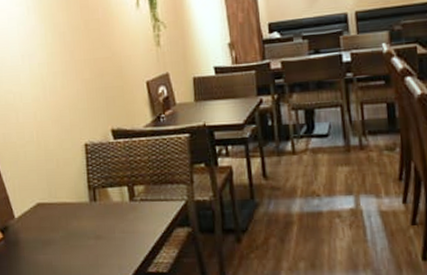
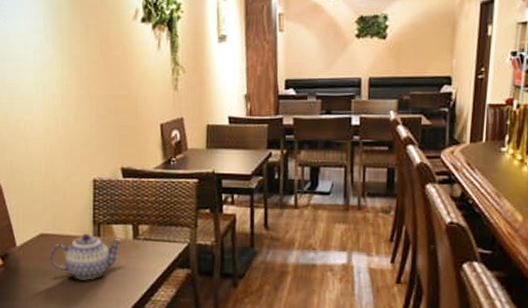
teapot: none [48,200,119,247] -> present [50,234,123,280]

